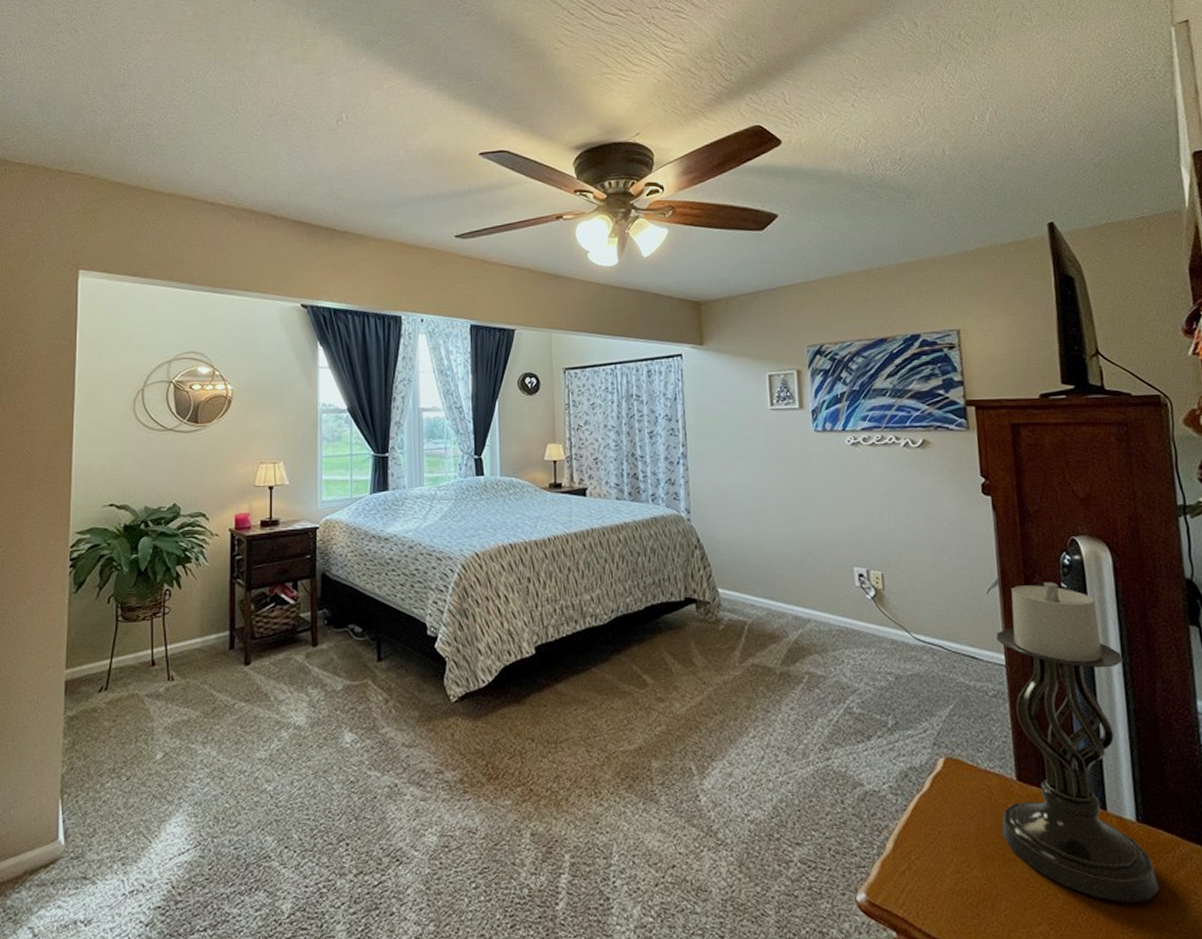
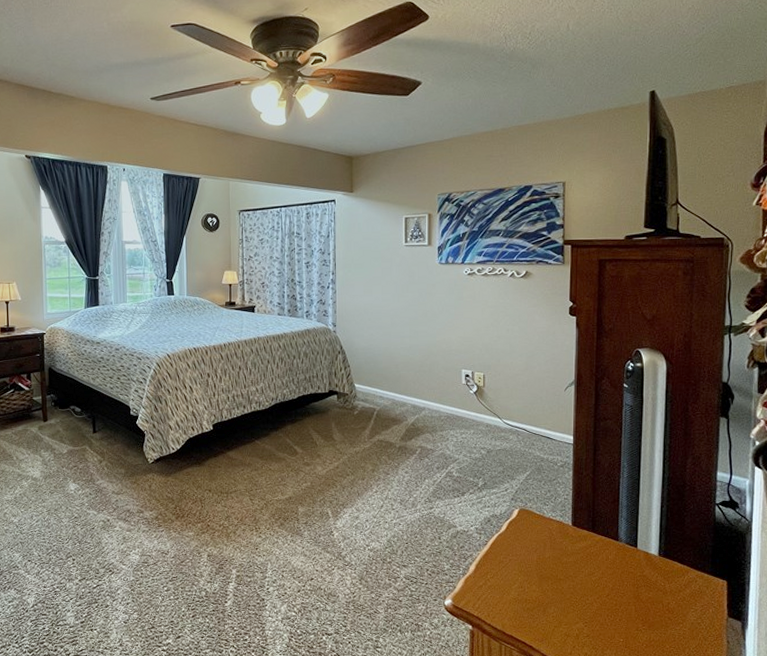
candle holder: present [996,581,1159,903] -> none [557,383,669,610]

